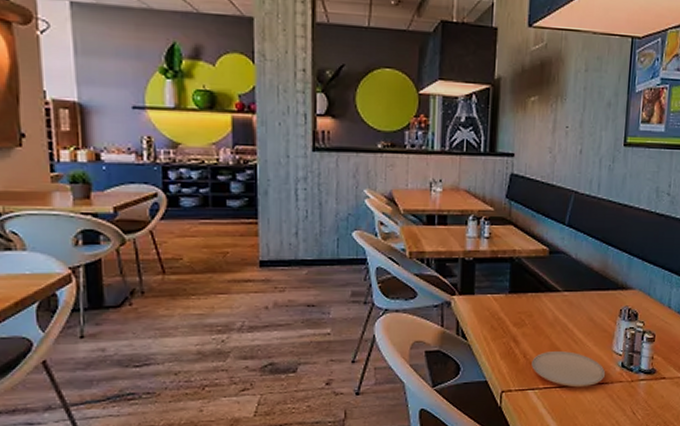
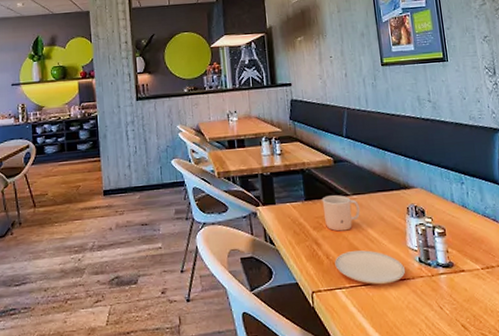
mug: none [527,290,570,330] -> present [322,195,361,232]

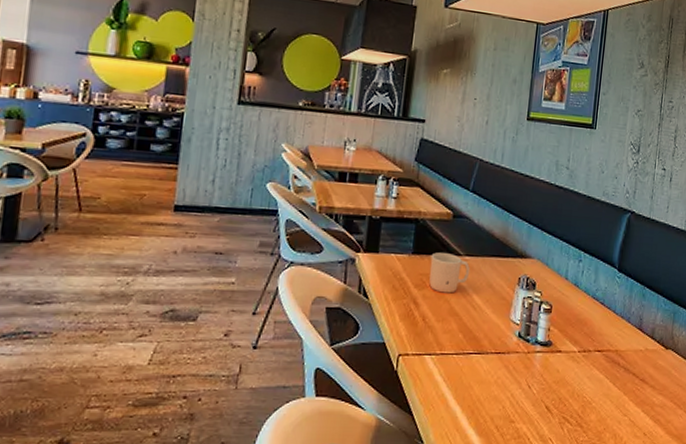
plate: present [335,250,406,285] -> none [430,316,503,356]

